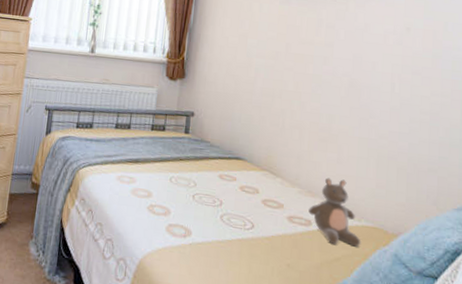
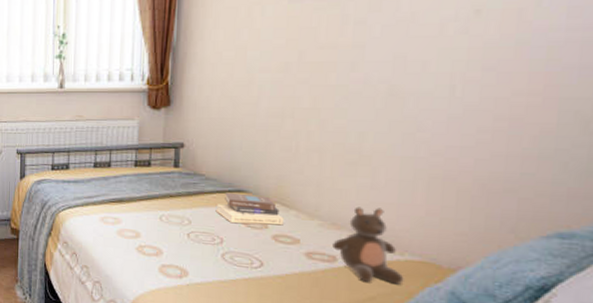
books: none [217,159,272,191] -> present [215,192,284,226]

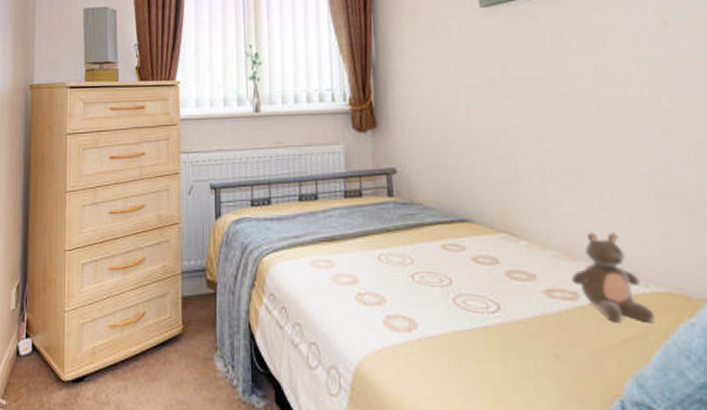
books: present [215,192,284,226] -> none [439,223,515,260]

